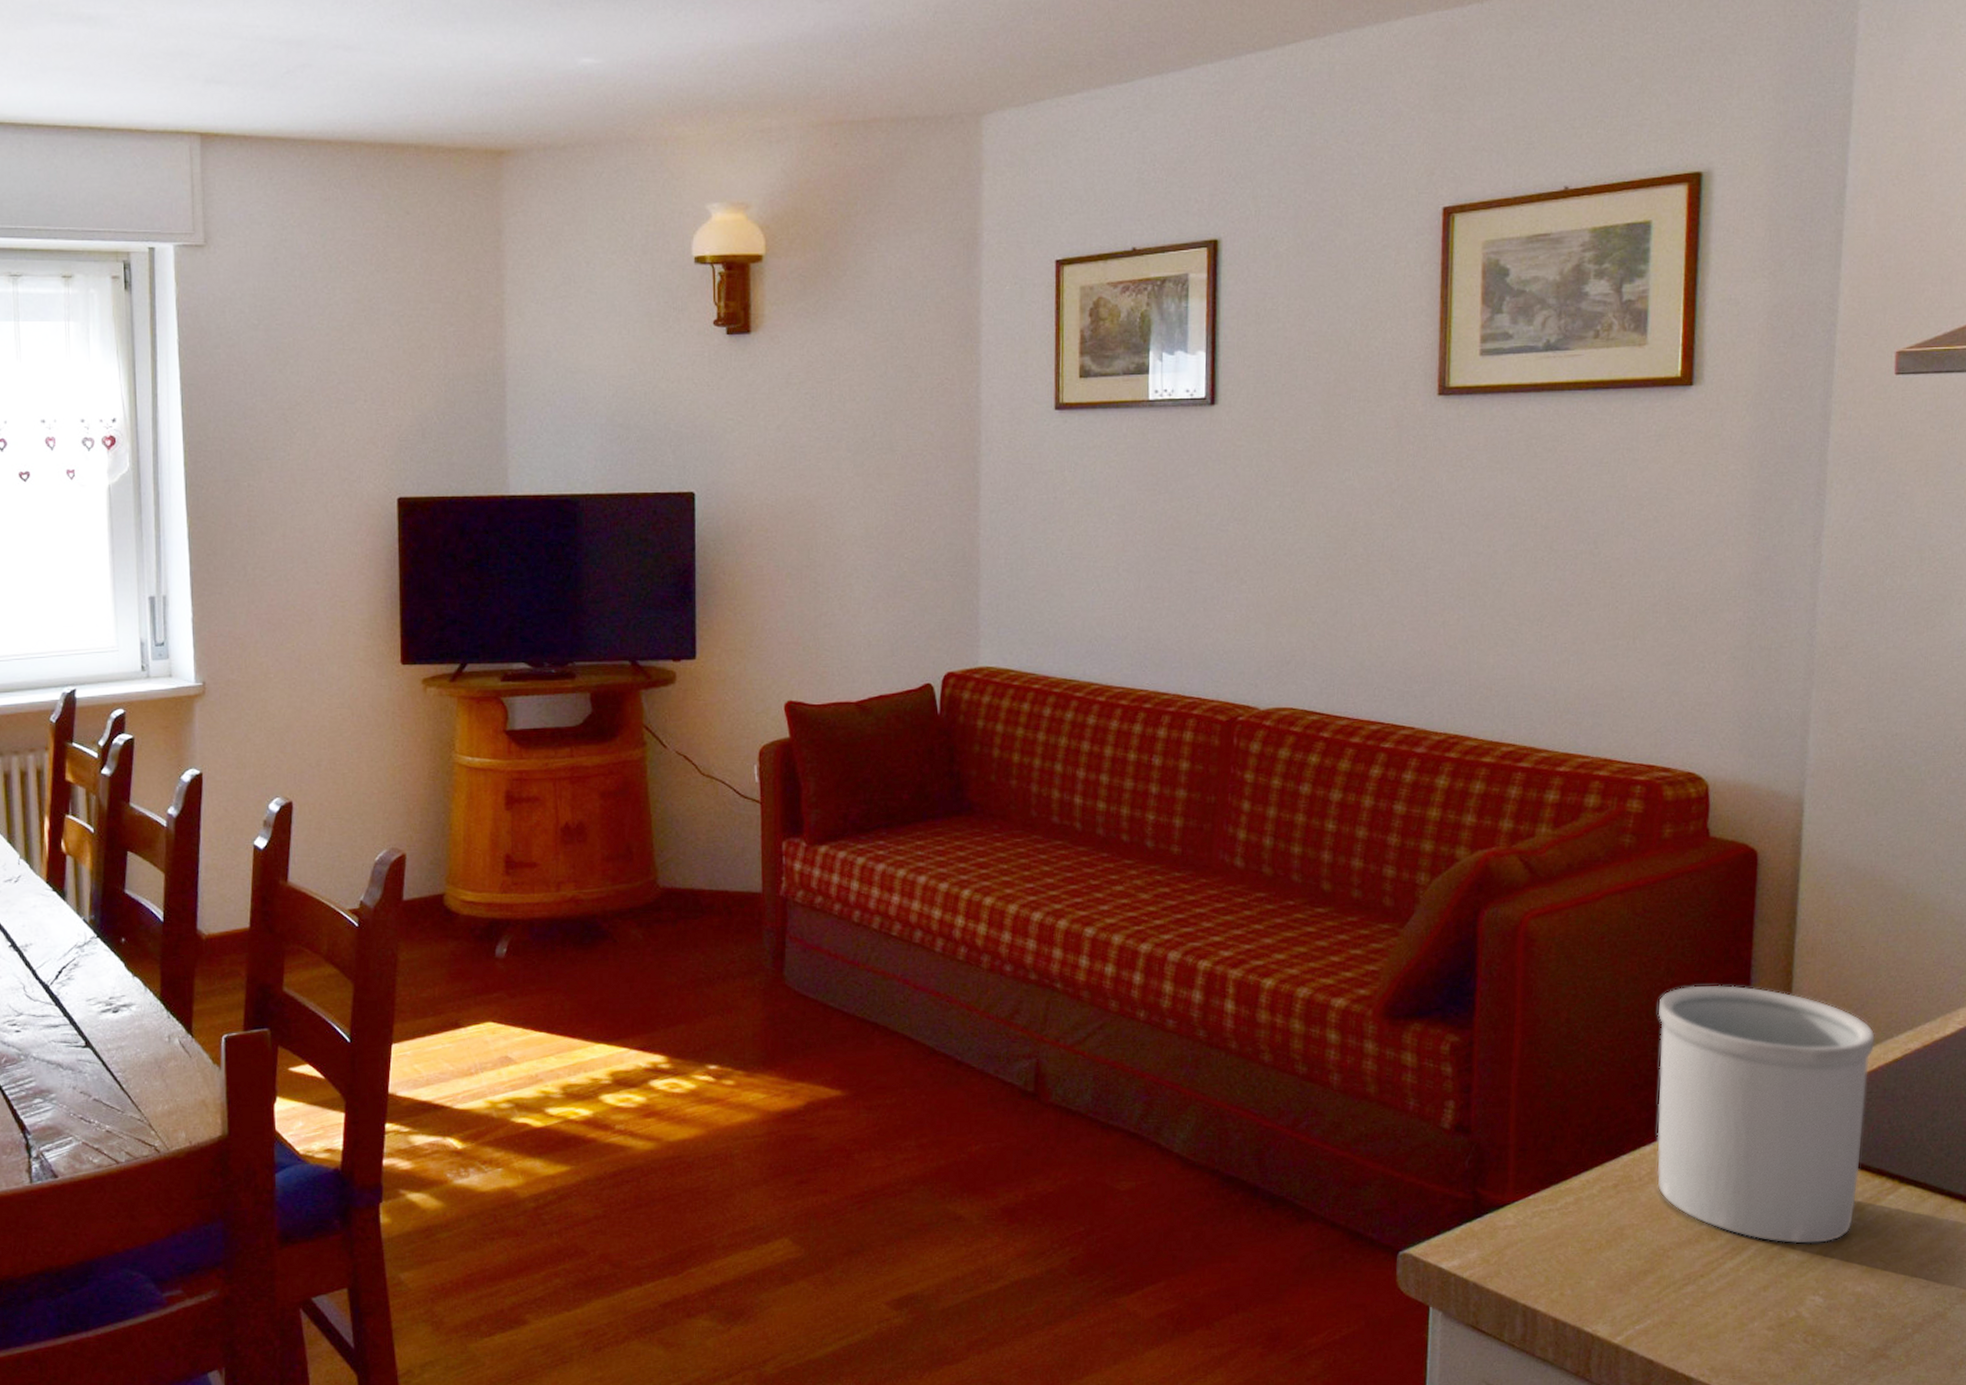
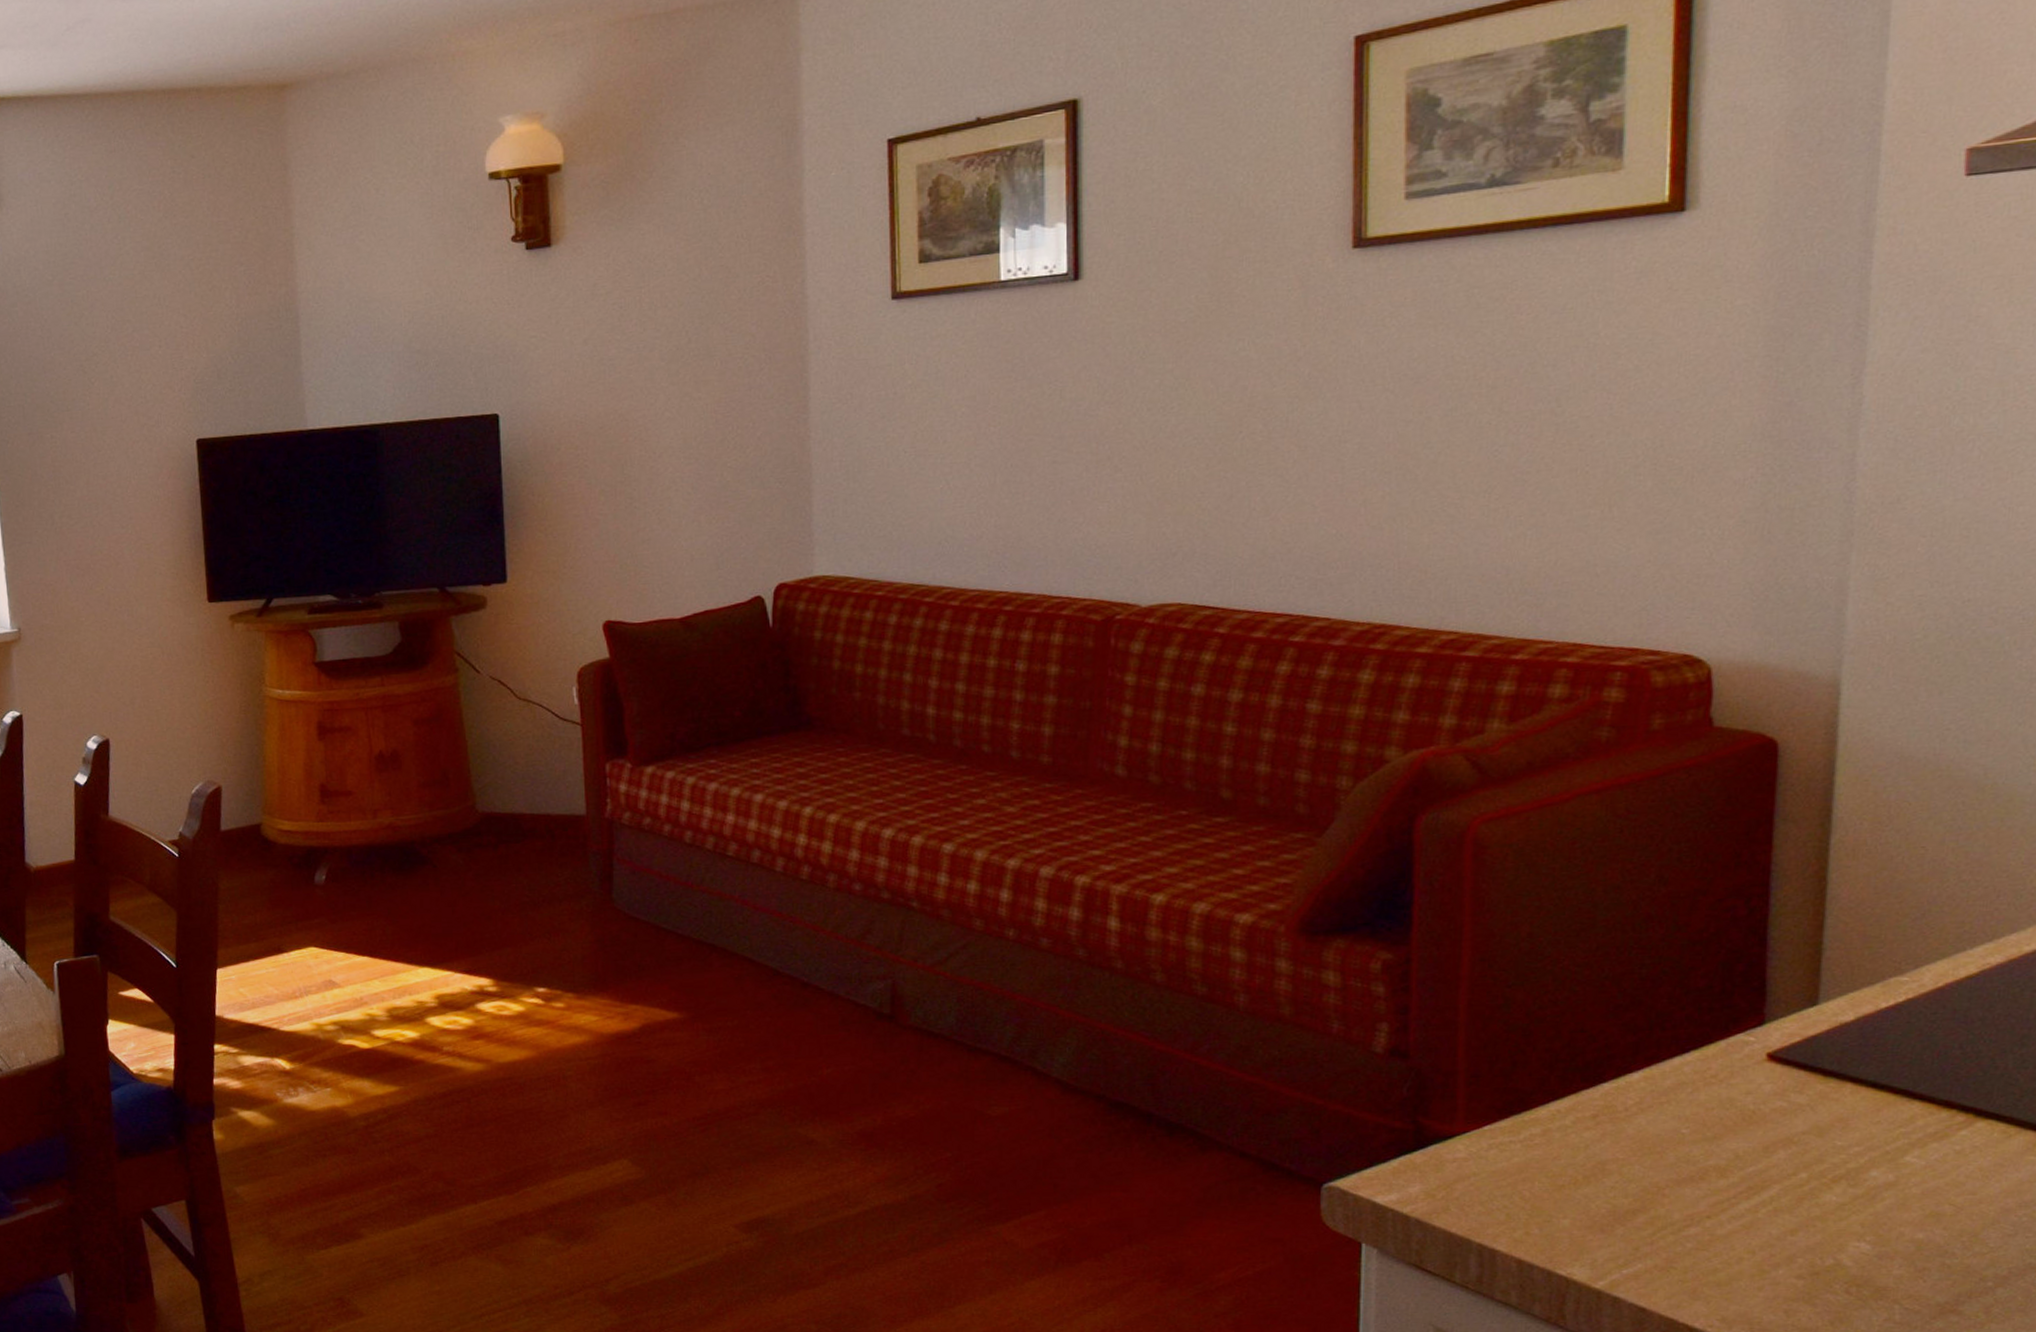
utensil holder: present [1657,985,1875,1244] -> none [1646,893,1941,1184]

